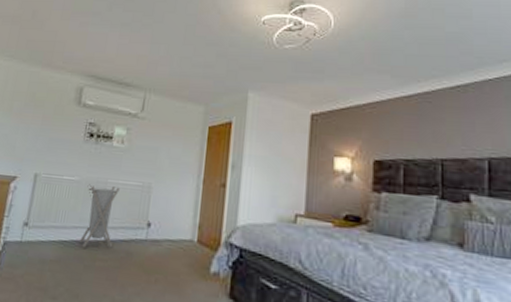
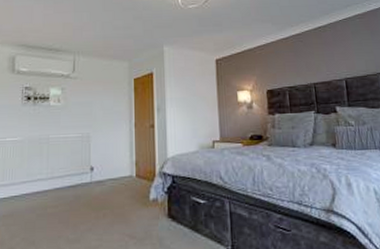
laundry hamper: present [80,184,120,248] -> none [30,141,62,199]

